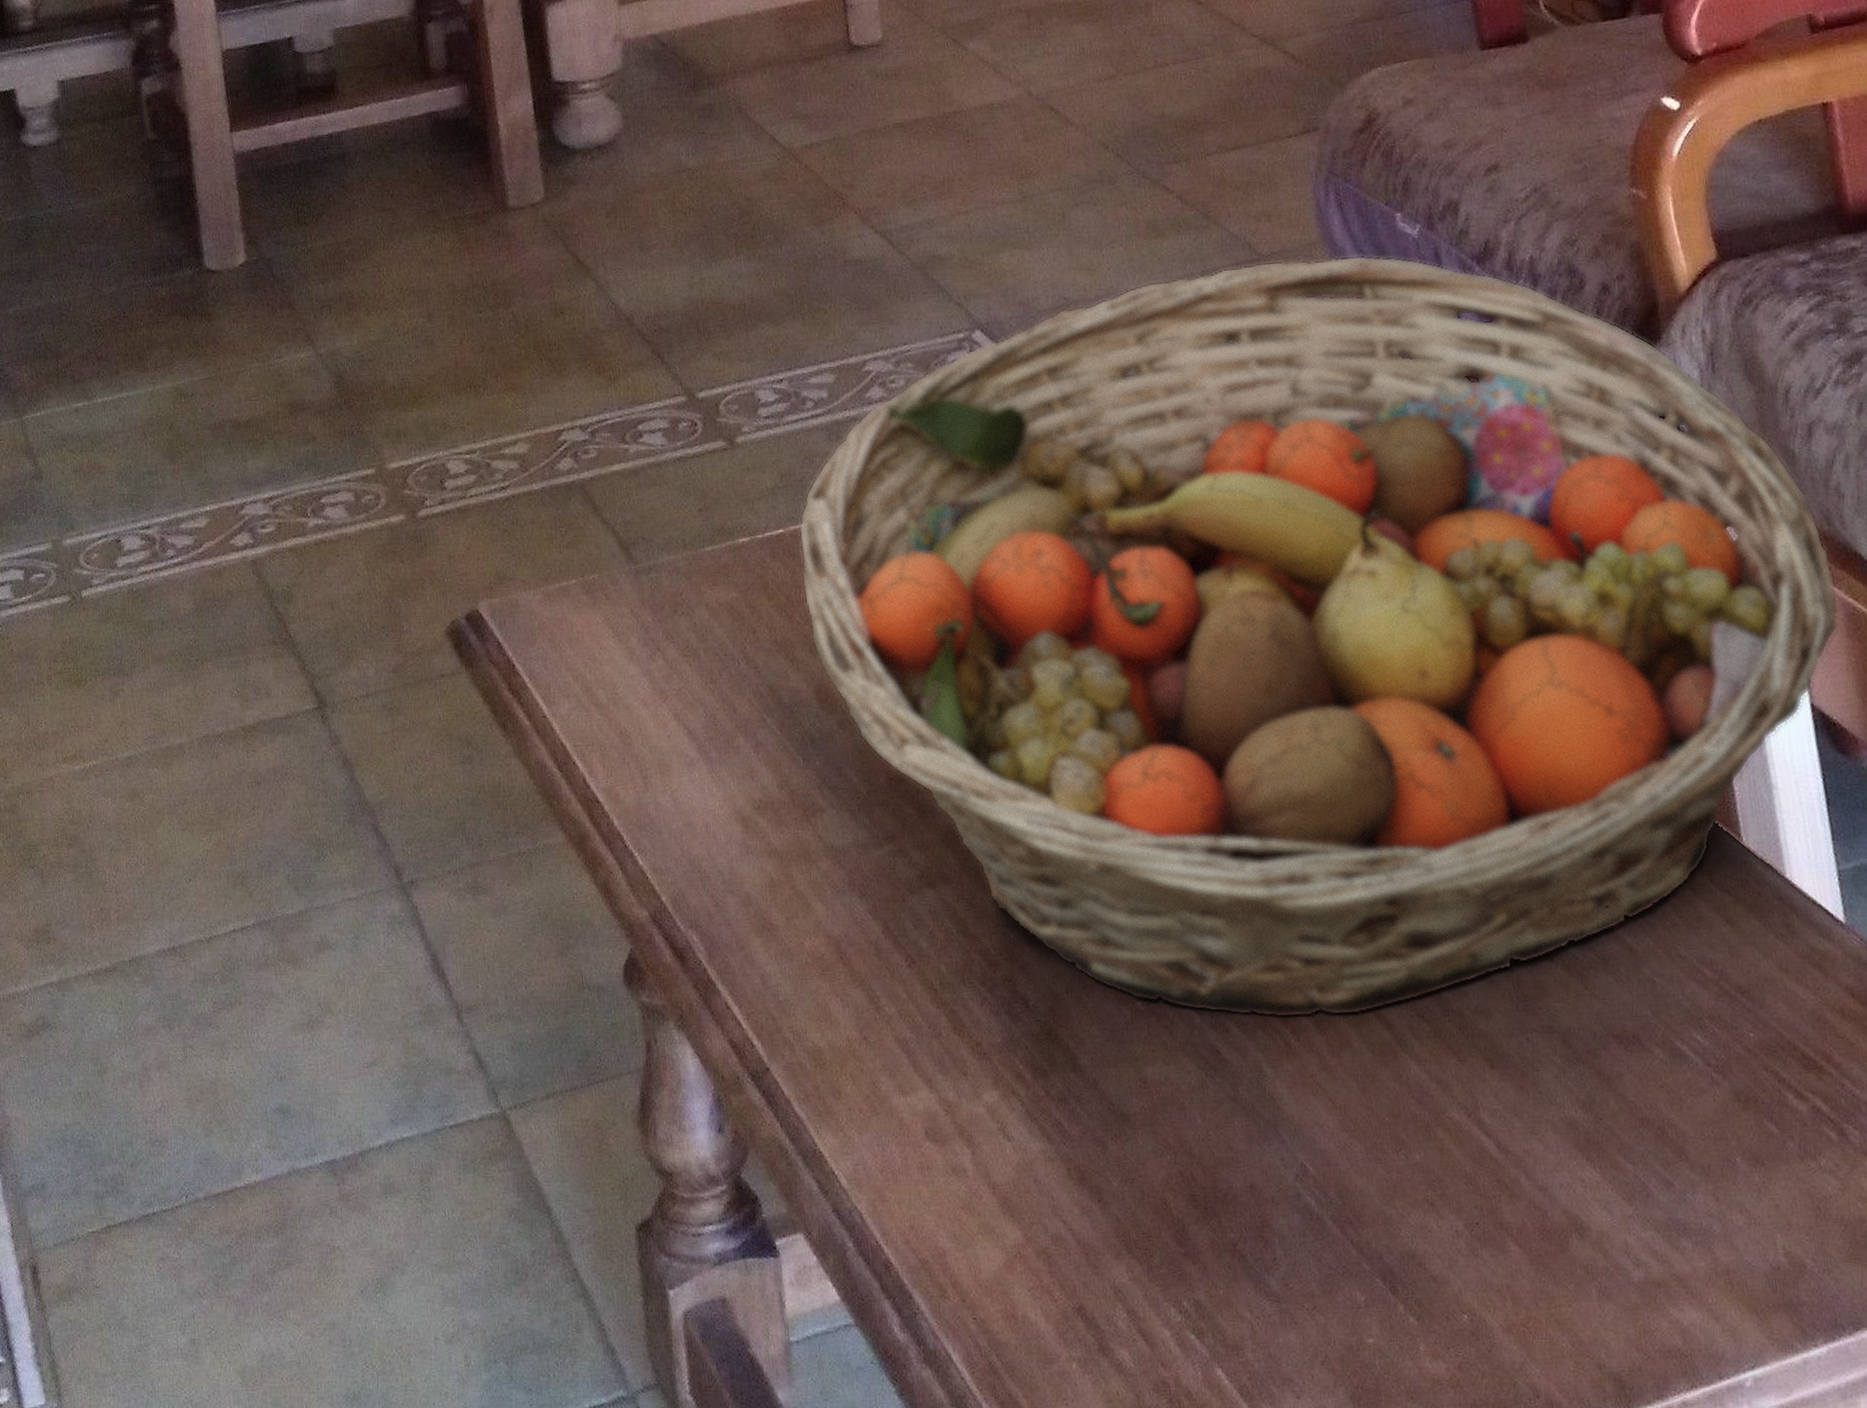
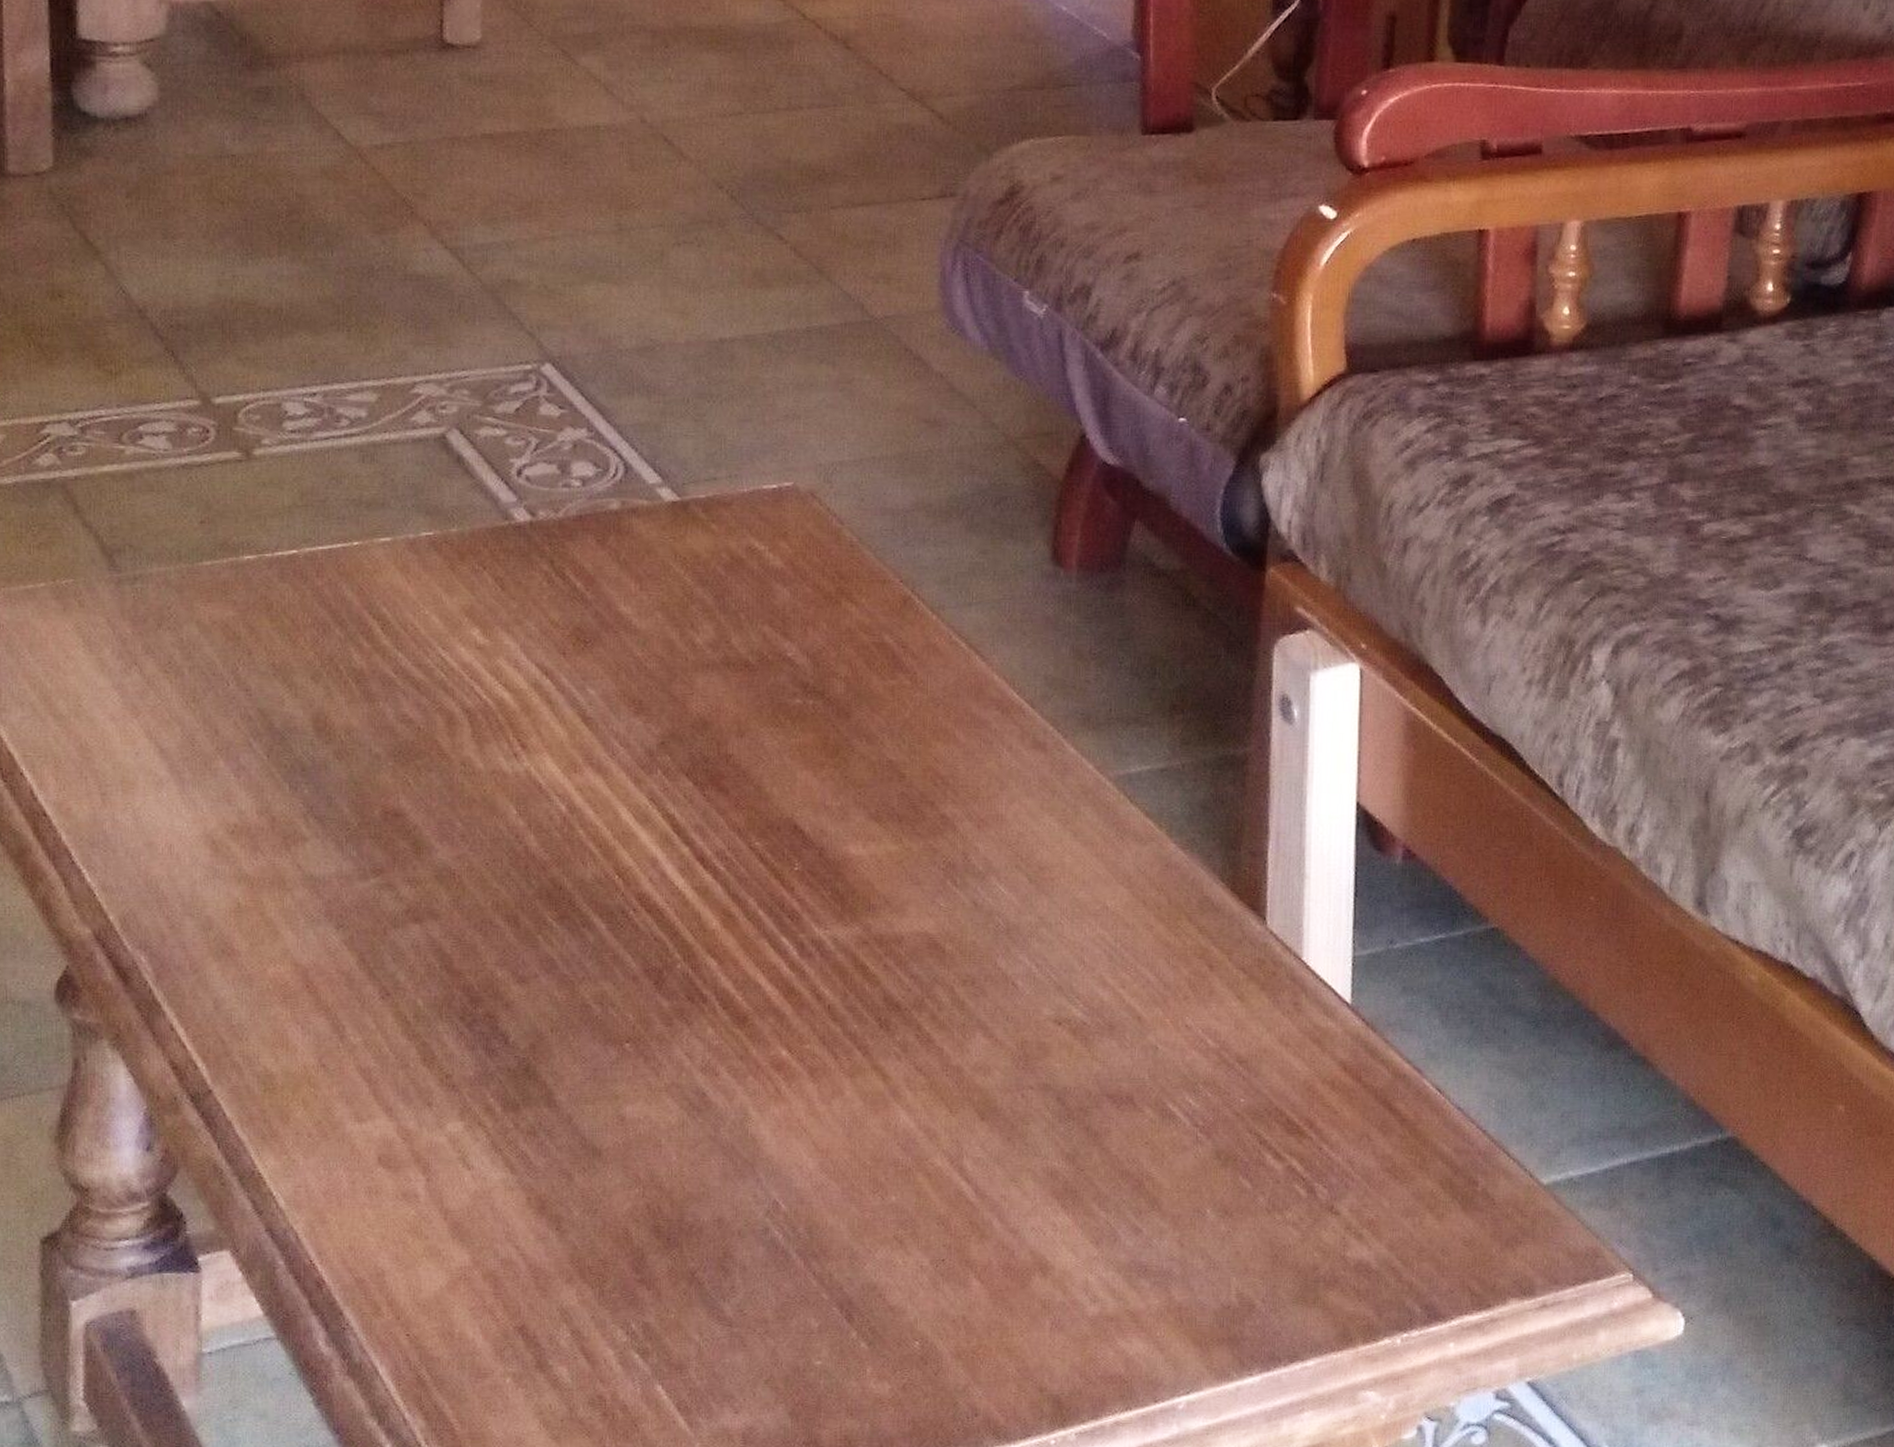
fruit basket: present [798,255,1840,1019] -> none [312,325,1403,1066]

